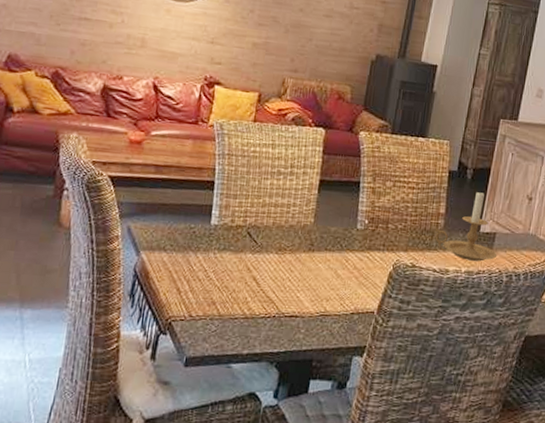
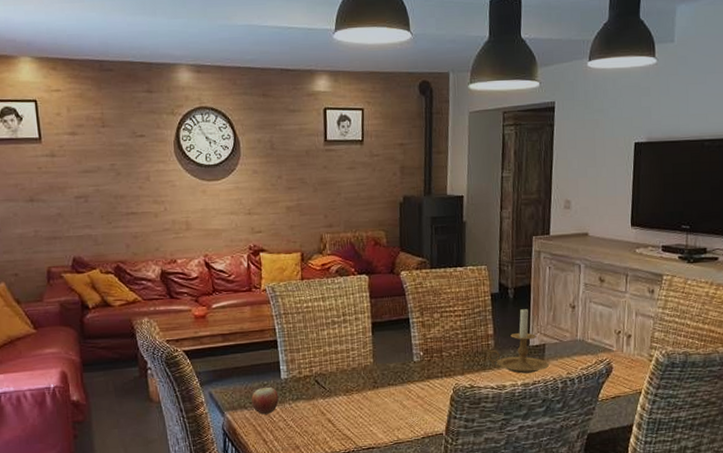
apple: none [173,231,204,261] -> present [252,387,279,415]

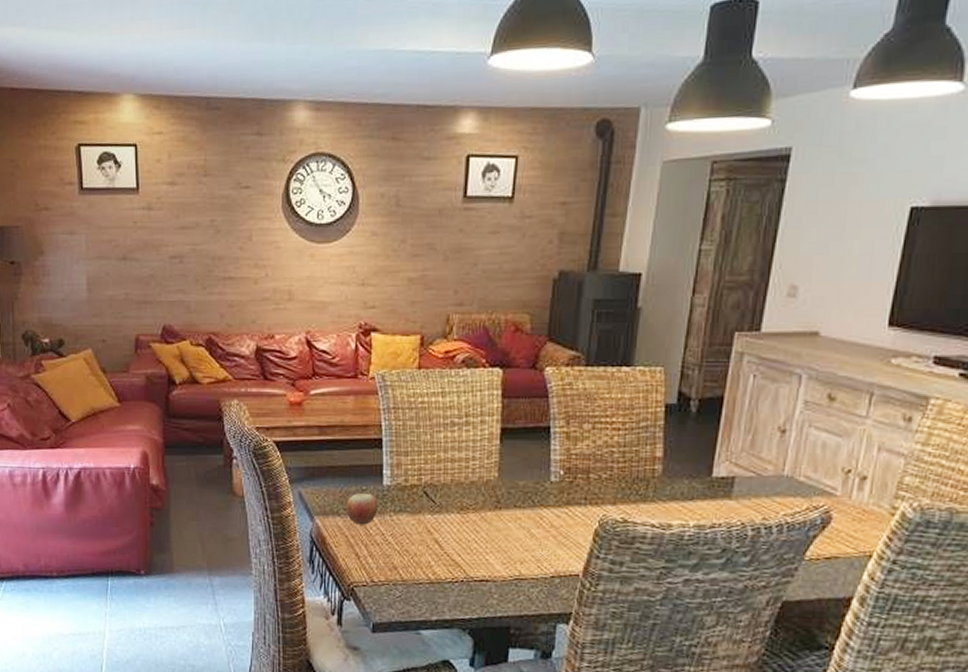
candle holder: present [487,307,550,374] -> none [651,425,739,513]

